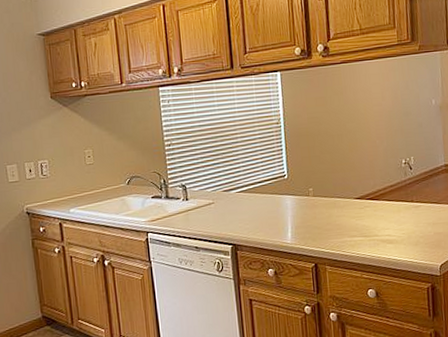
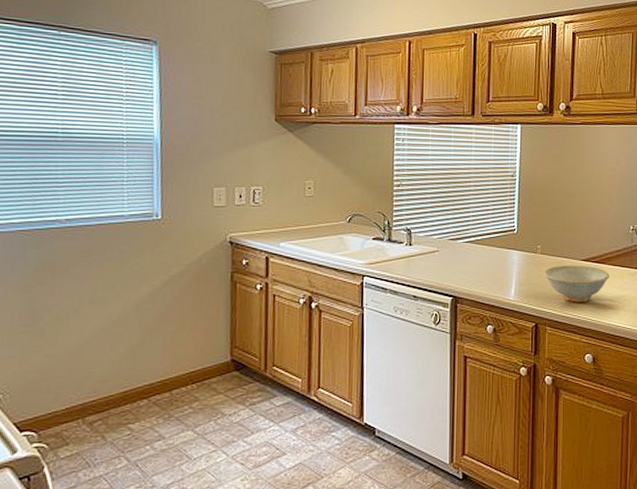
dish: none [318,203,386,241] -> present [544,265,610,302]

